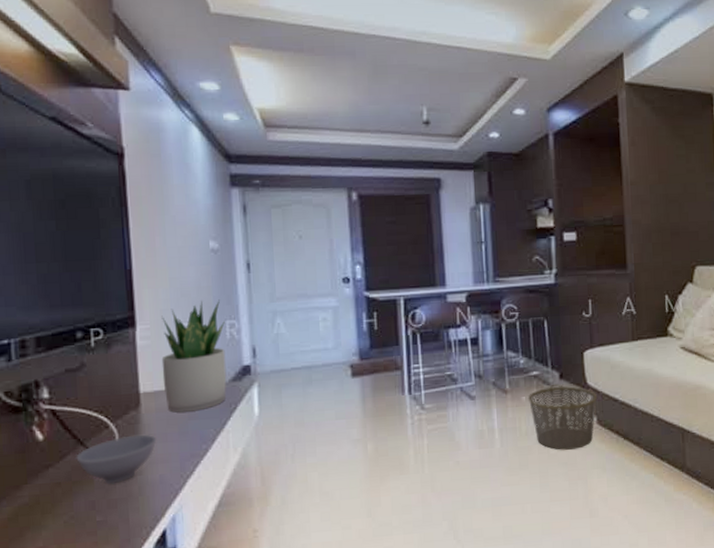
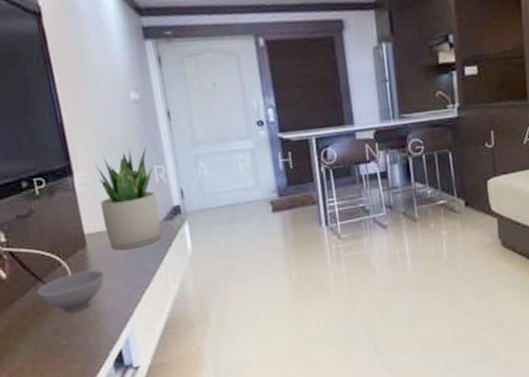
basket: present [528,383,597,450] -> none [436,211,501,271]

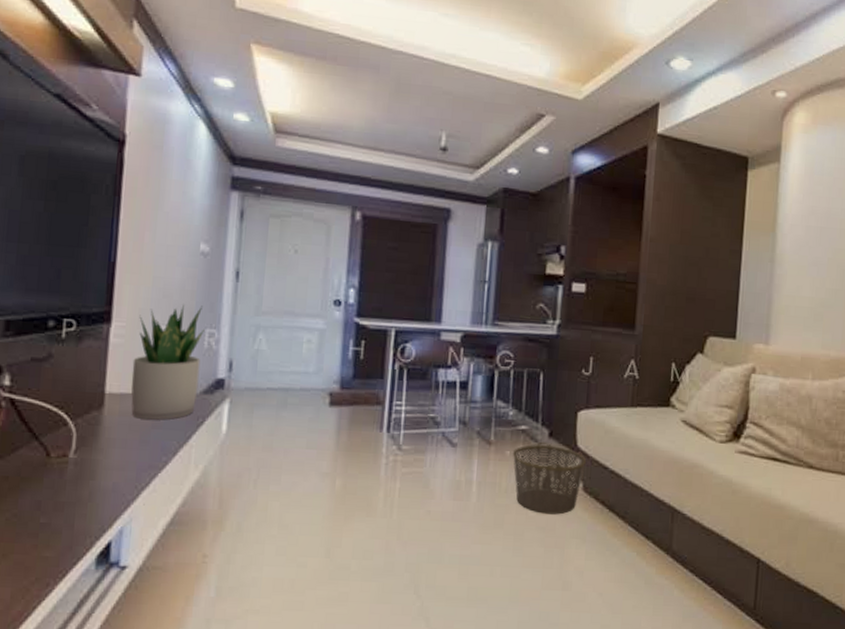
bowl: present [36,269,105,314] -> none [28,436,116,486]
basket: none [436,211,501,271] -> present [512,441,586,515]

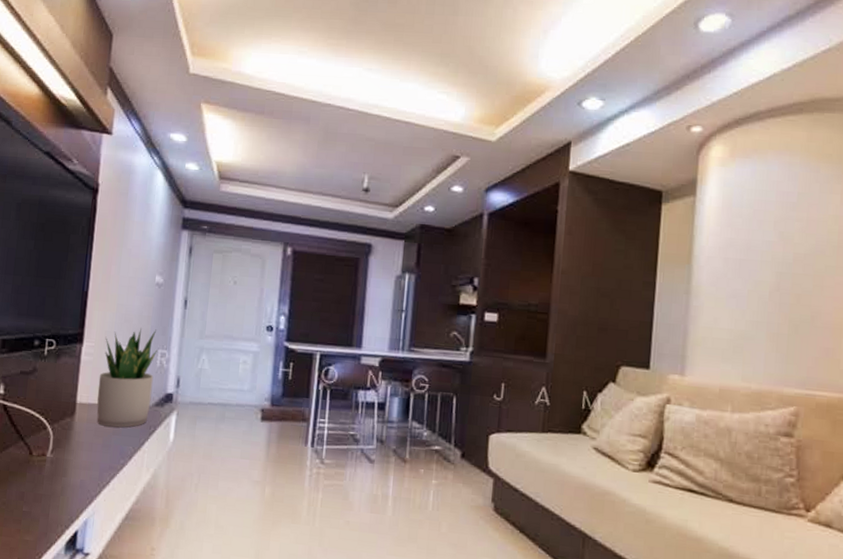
basket: present [512,441,586,515] -> none [426,462,497,533]

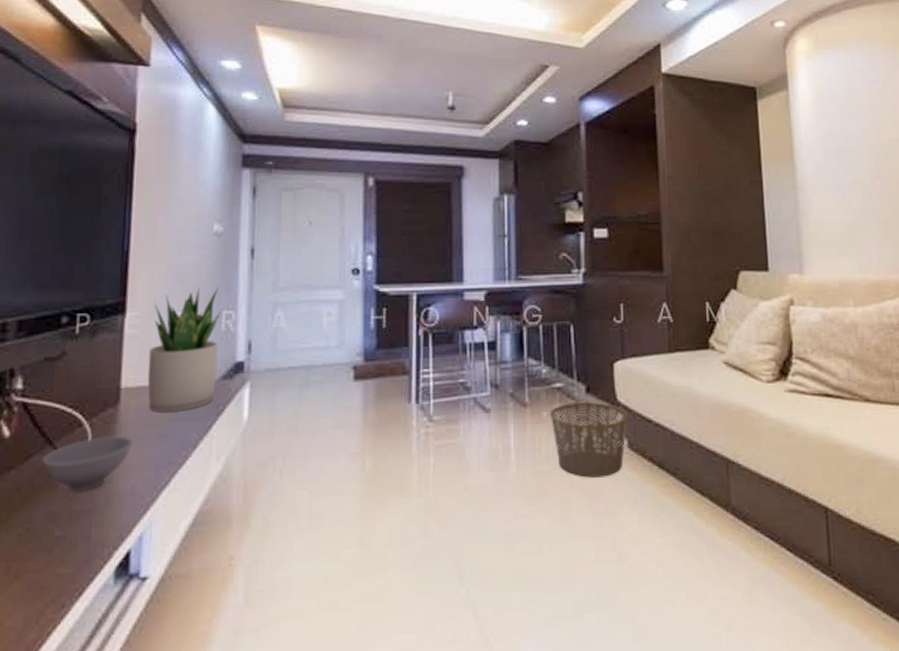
bowl: none [16,439,84,481] -> present [42,435,133,493]
basket: none [426,462,497,533] -> present [549,398,628,478]

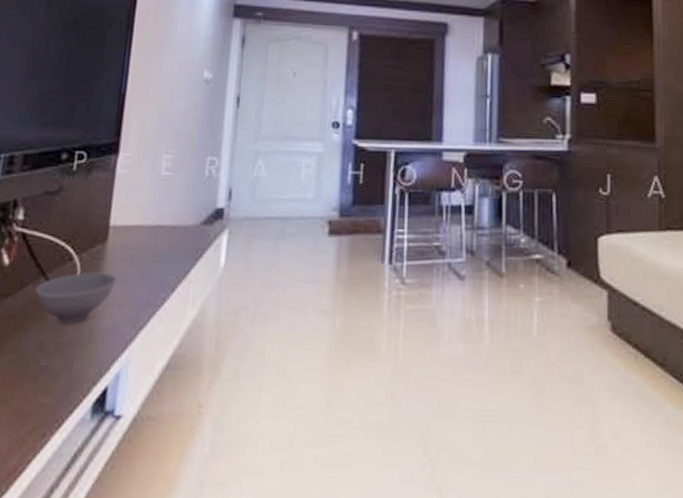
planter: present [147,287,221,412] -> none [133,132,206,254]
basket: present [549,398,628,478] -> none [527,273,612,361]

